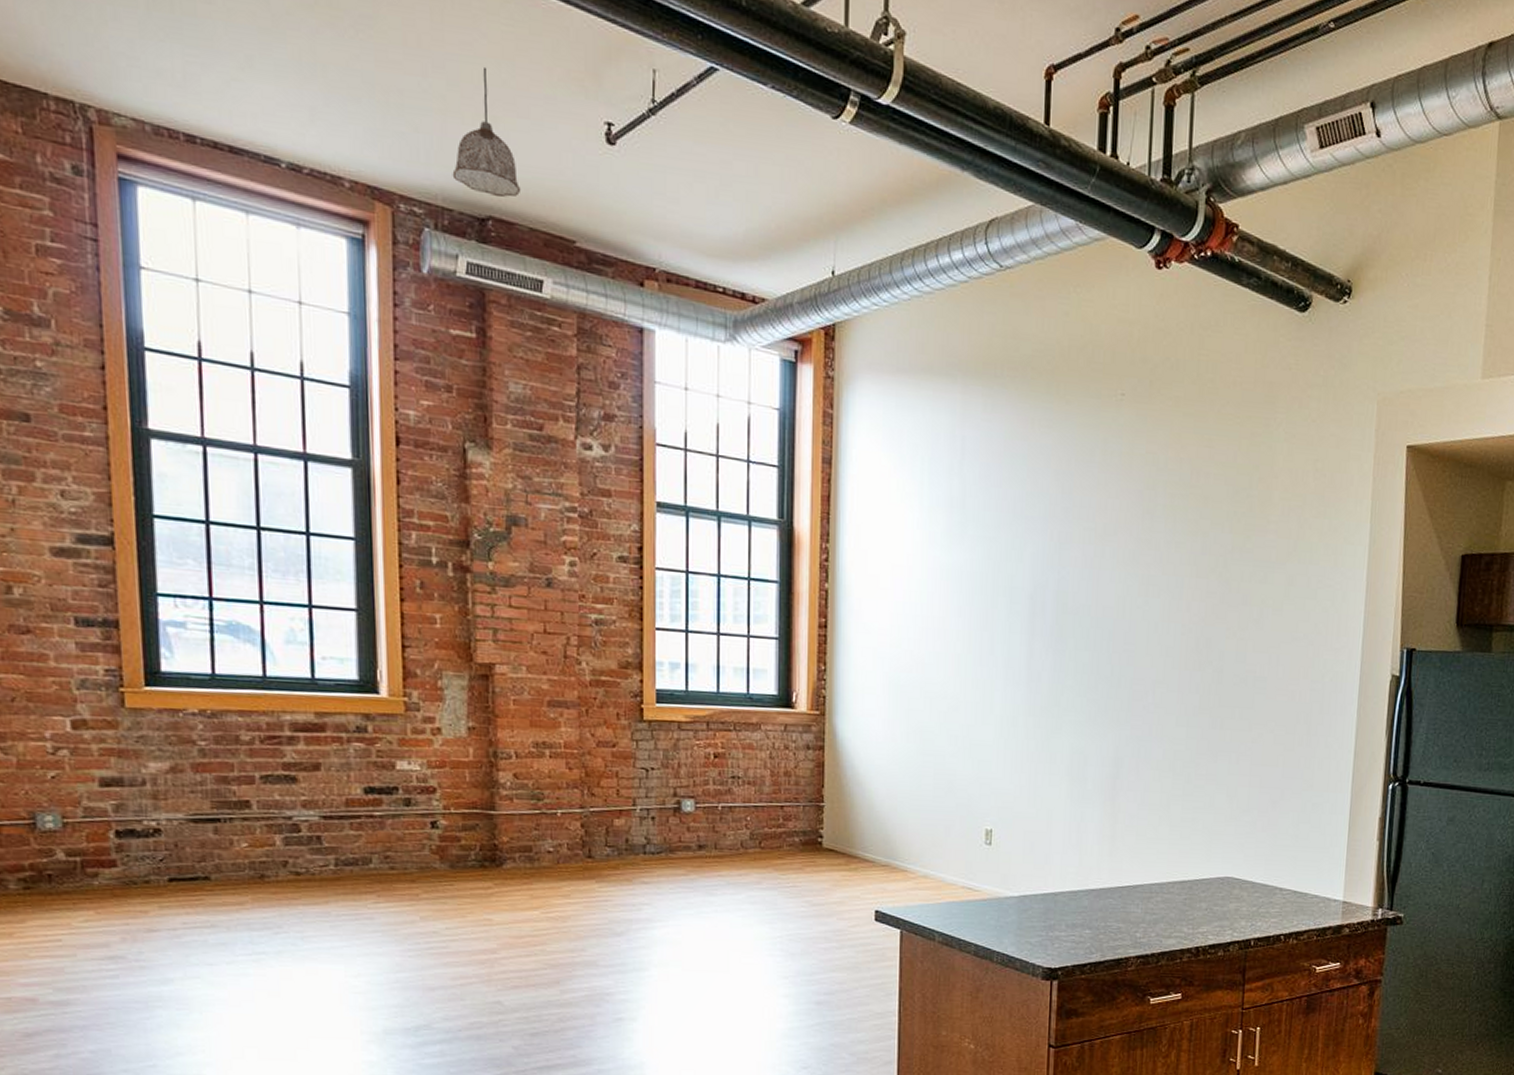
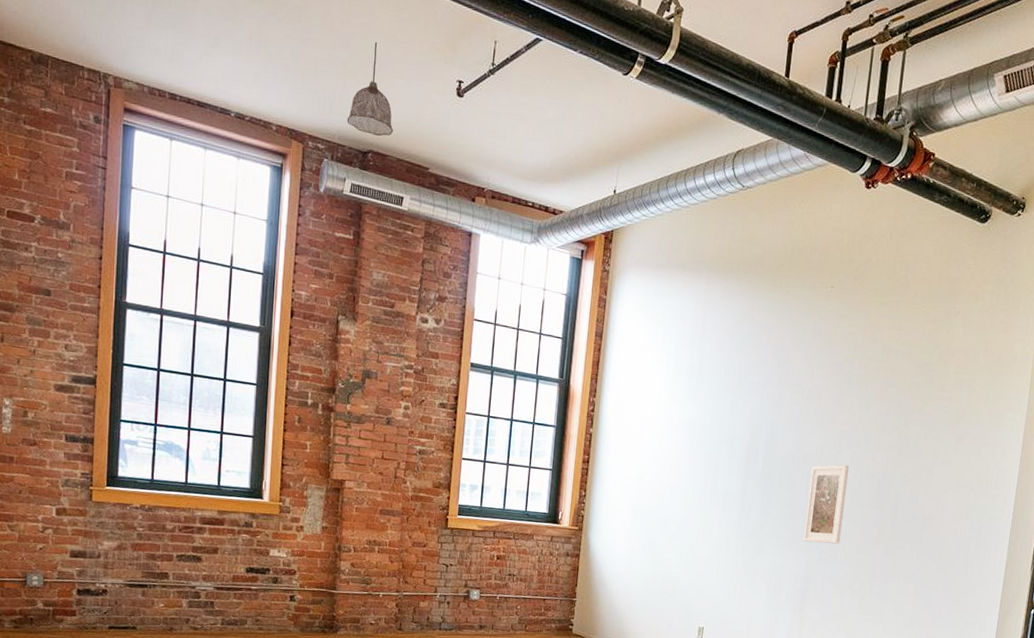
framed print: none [1108,617,1160,717] -> present [803,464,850,544]

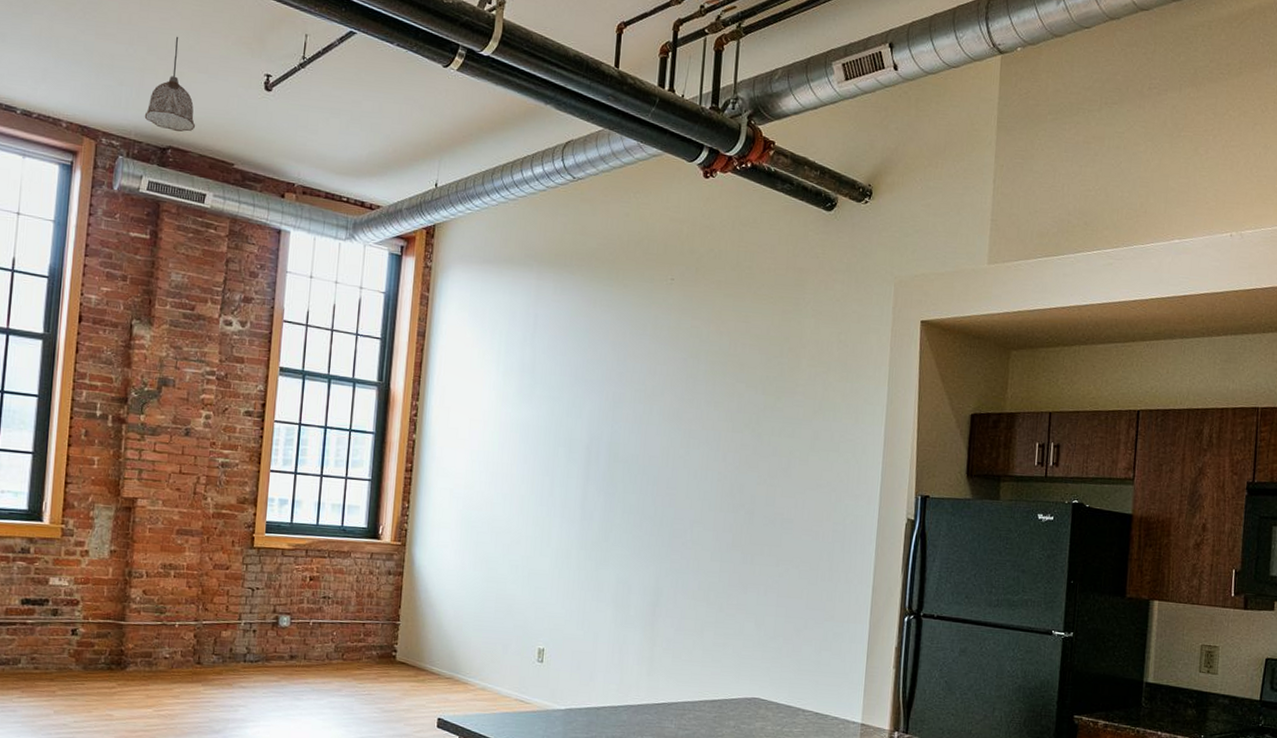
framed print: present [803,464,850,544] -> none [651,466,699,552]

